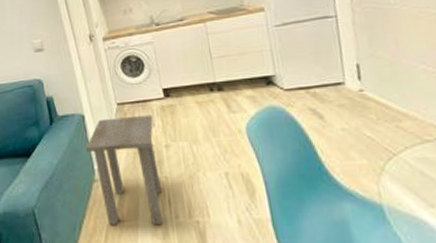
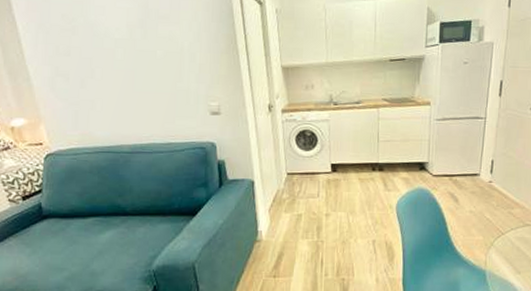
side table: present [85,114,163,226] -> none [251,186,319,281]

